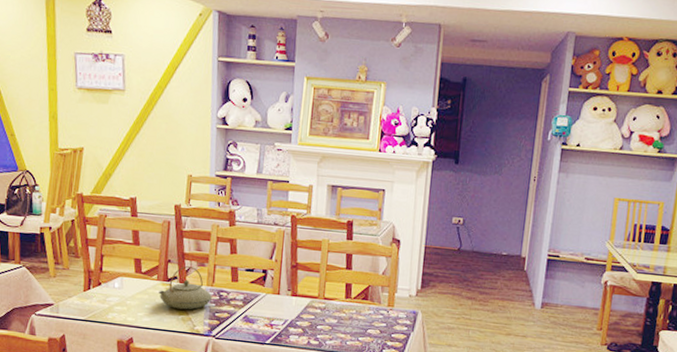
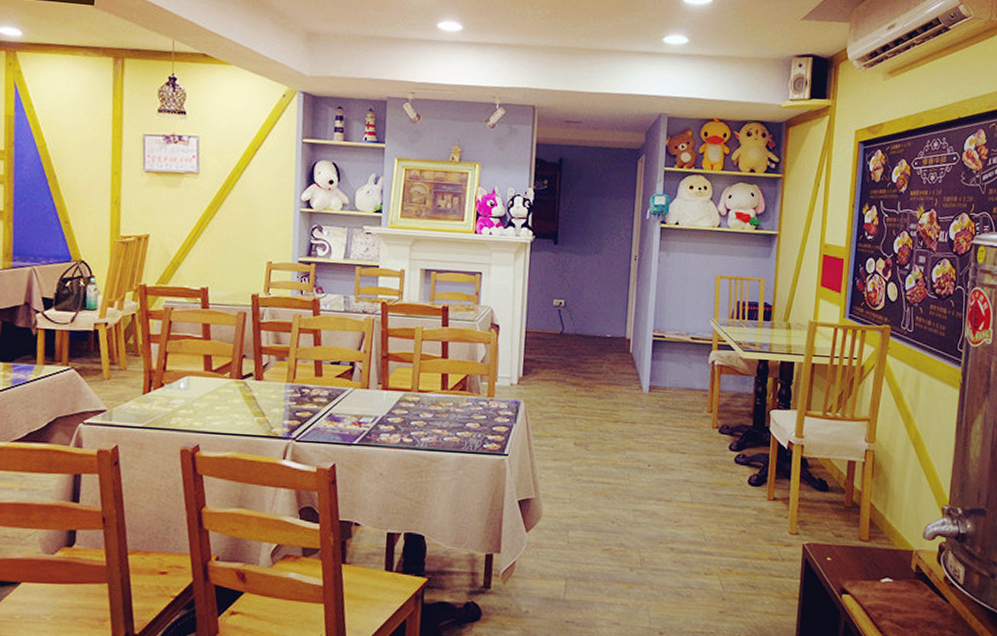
teapot: present [159,266,213,310] -> none [231,361,294,411]

